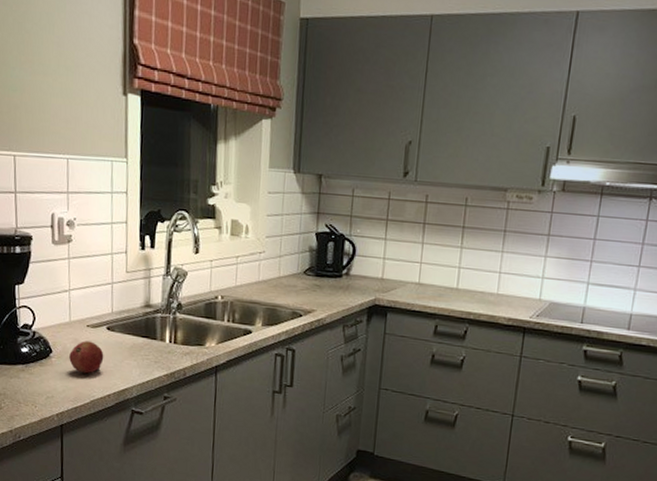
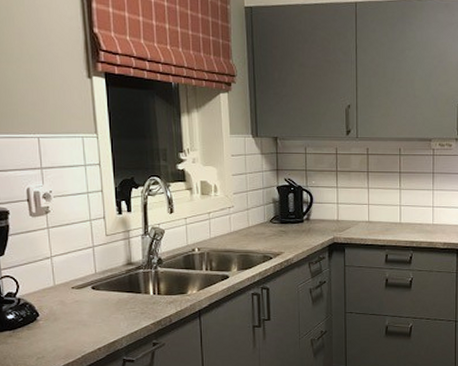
fruit: present [69,341,104,374] -> none [57,301,91,332]

